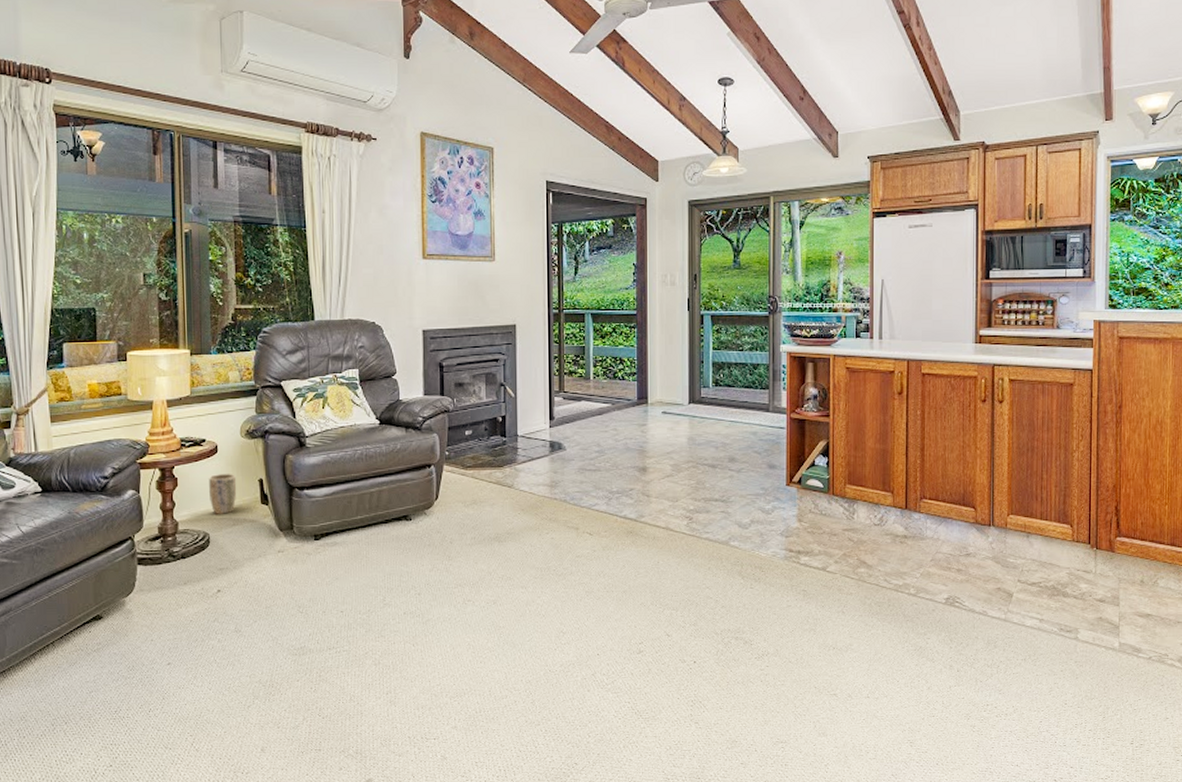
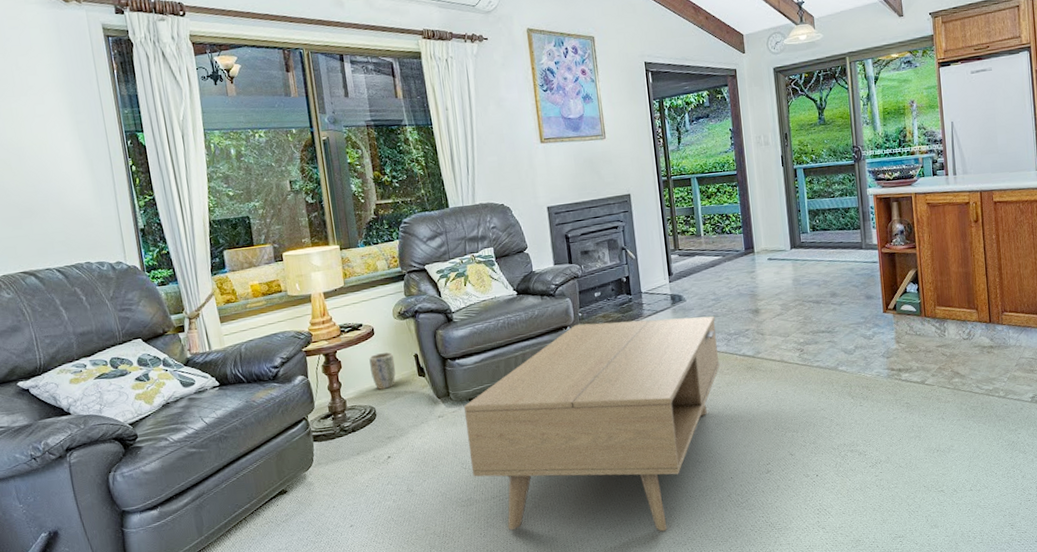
coffee table: none [307,463,597,707] -> present [464,315,720,532]

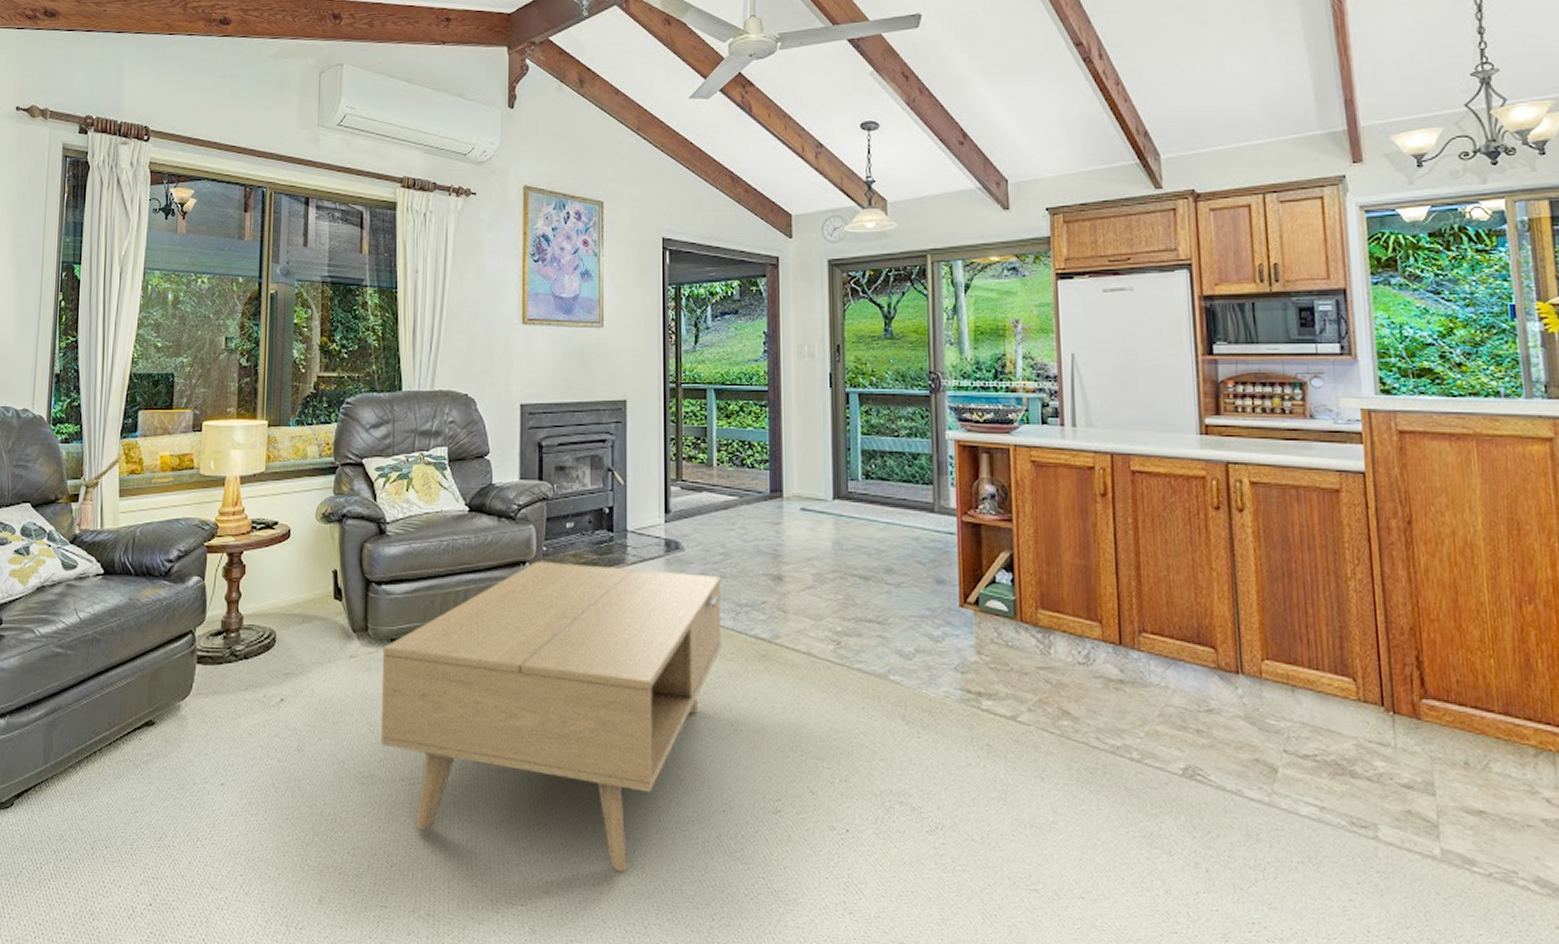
plant pot: present [369,352,396,390] -> none [278,562,309,609]

